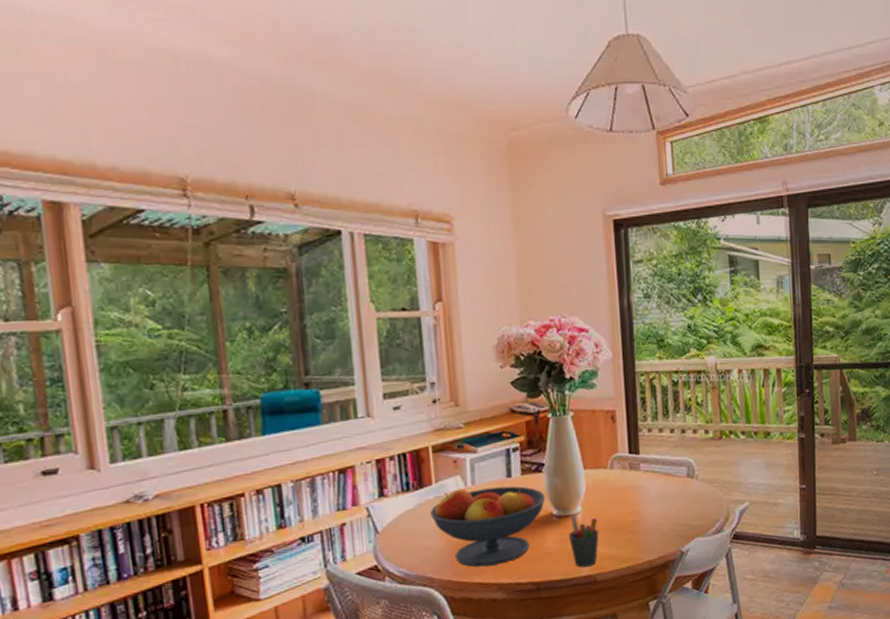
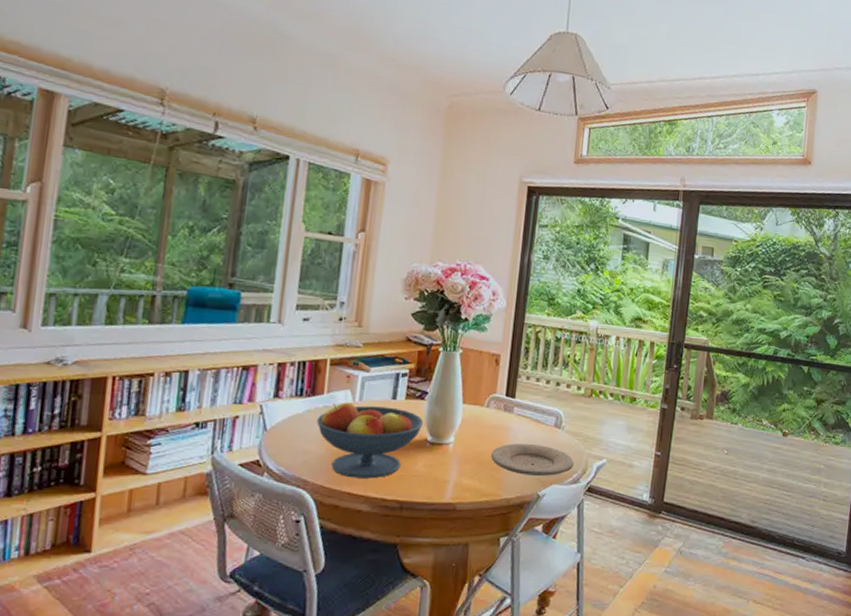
pen holder: present [569,514,599,568] -> none [437,443,467,495]
plate: none [624,498,714,534] -> present [491,443,574,476]

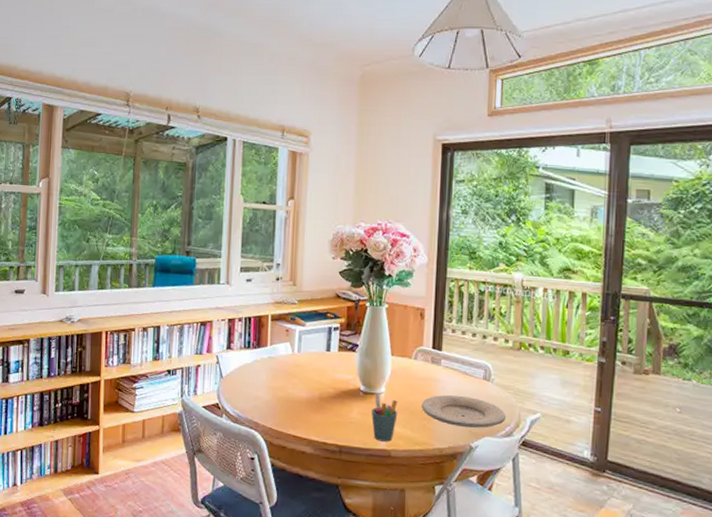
fruit bowl: present [317,402,424,479] -> none [263,353,356,424]
pen holder: none [437,443,467,495] -> present [371,393,398,442]

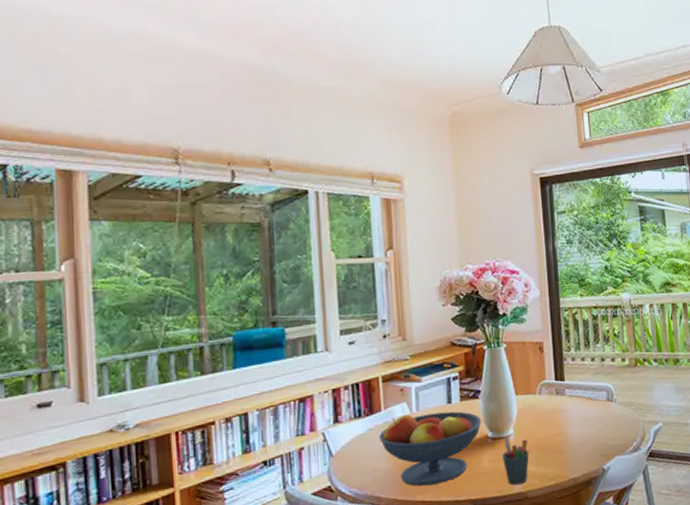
fruit bowl: none [263,353,356,424] -> present [379,411,482,487]
plate: present [422,394,506,428] -> none [552,420,632,453]

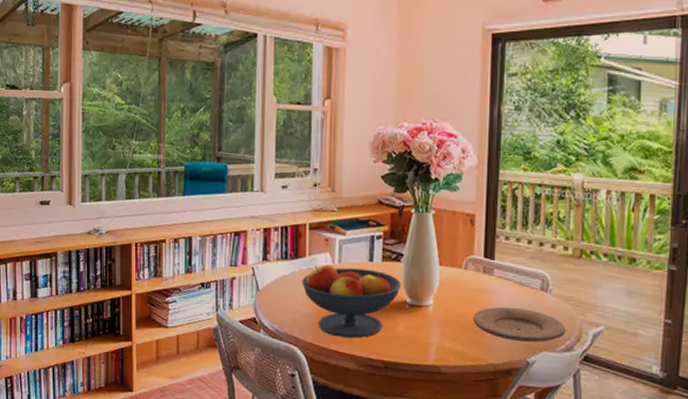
pen holder: present [502,436,529,485] -> none [419,305,448,357]
plate: none [552,420,632,453] -> present [473,306,565,342]

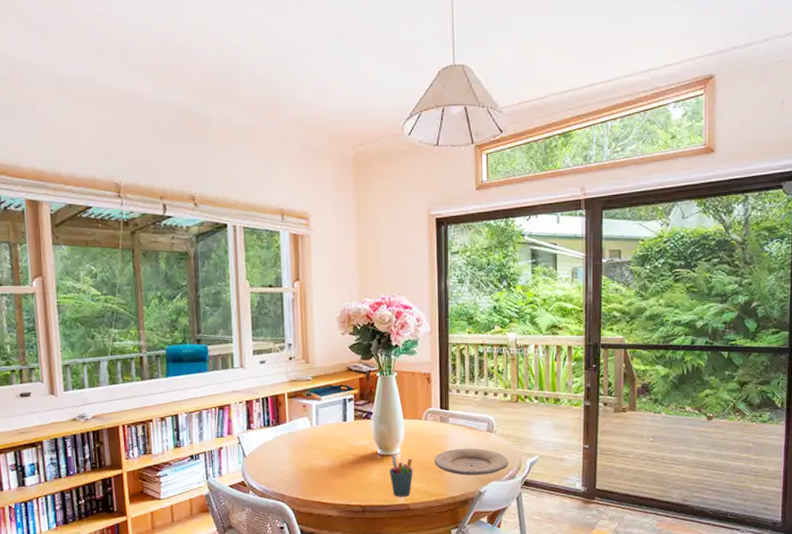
fruit bowl: present [302,264,402,338] -> none [284,427,373,490]
pen holder: none [419,305,448,357] -> present [389,454,413,497]

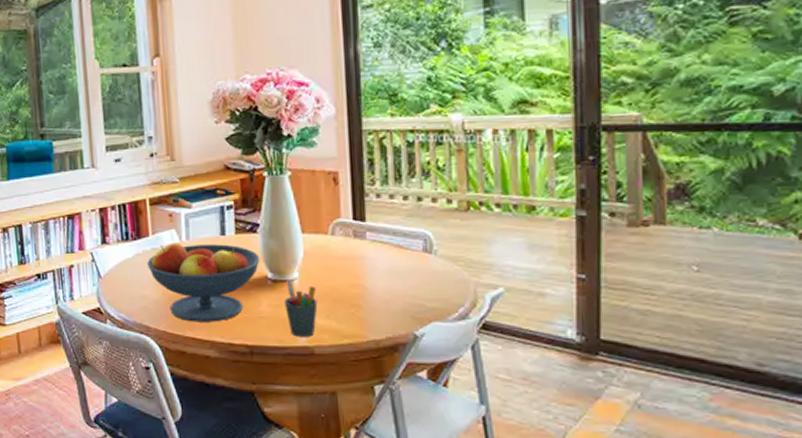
fruit bowl: none [284,427,373,490] -> present [147,242,261,322]
plate: present [434,448,509,476] -> none [347,274,457,312]

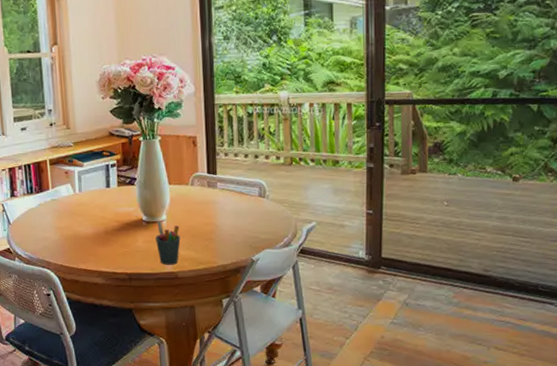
fruit bowl: present [147,242,261,322] -> none [48,194,137,257]

